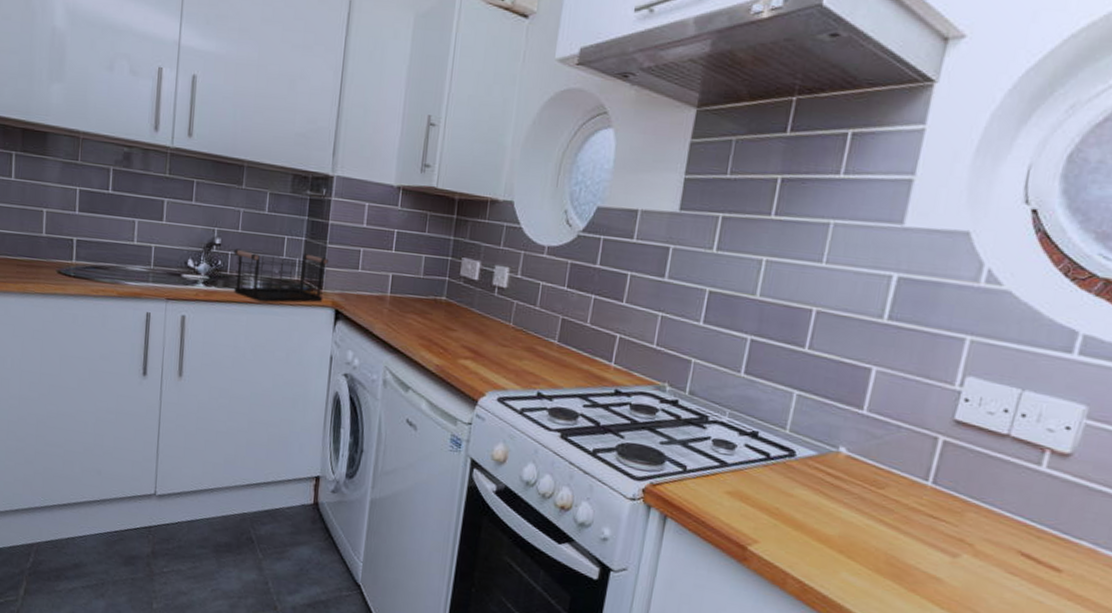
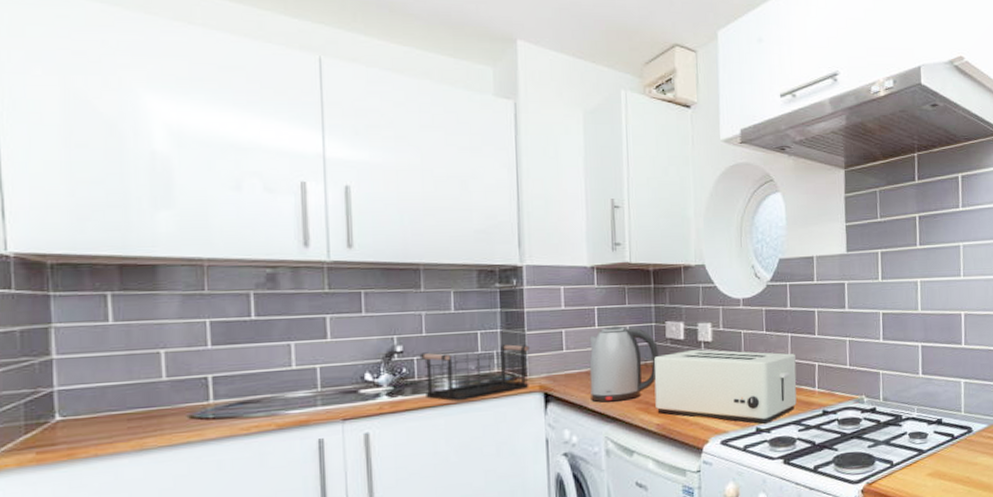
kettle: none [377,253,451,334] -> present [589,325,659,403]
toaster: none [438,292,596,390] -> present [654,349,797,424]

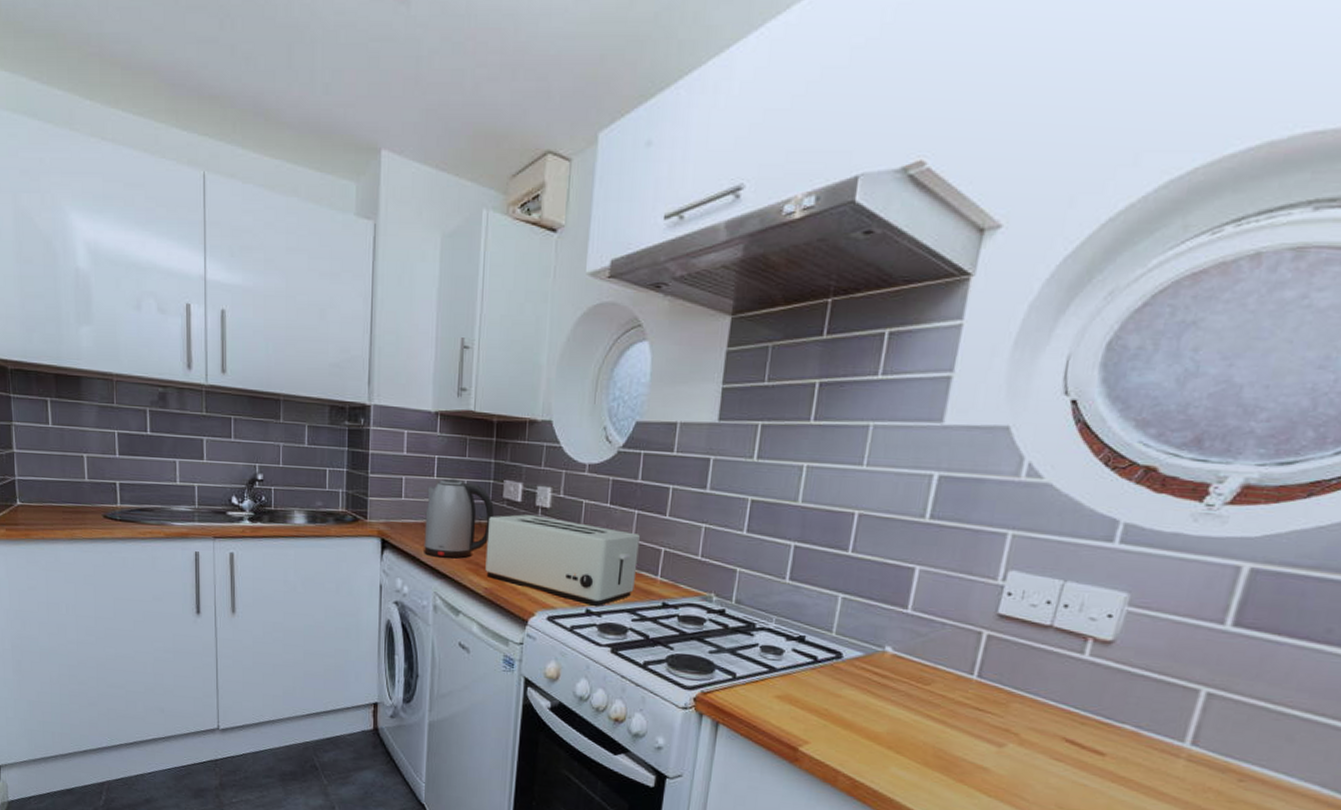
dish rack: present [419,344,529,402] -> none [276,483,371,536]

